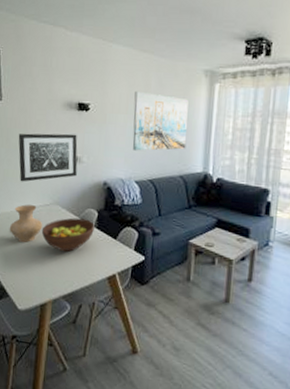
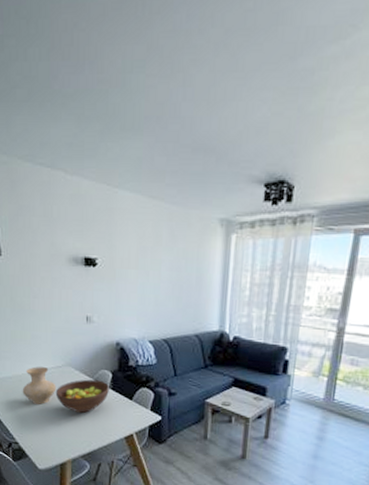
wall art: present [18,133,78,182] -> none [23,291,88,344]
wall art: present [132,90,189,151] -> none [144,243,203,309]

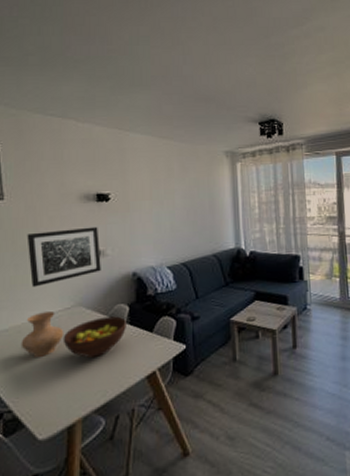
wall art: none [23,291,88,344] -> present [27,226,101,288]

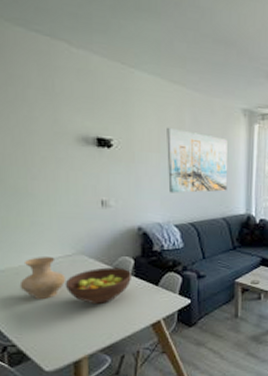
wall art: present [27,226,101,288] -> none [17,172,104,231]
wall art: none [158,176,216,236] -> present [167,127,228,194]

